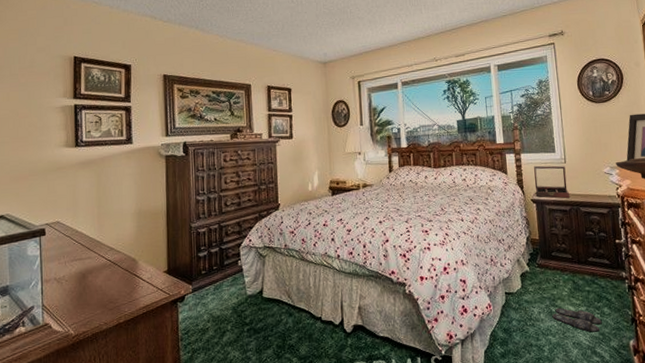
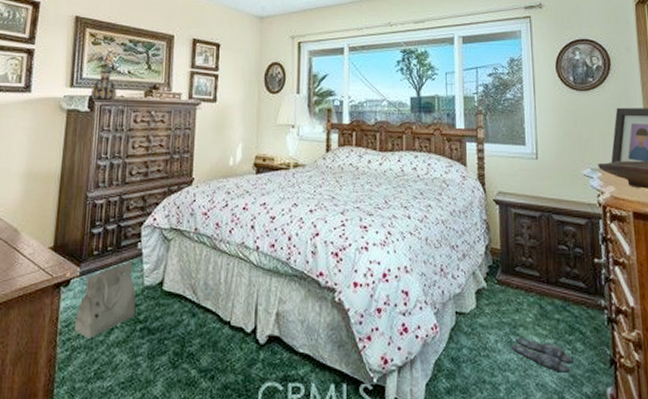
decorative vase: none [184,118,207,146] -> present [90,69,117,101]
shopping bag: none [193,276,243,342] -> present [75,261,136,339]
jewelry box: present [534,165,569,198] -> none [499,159,540,201]

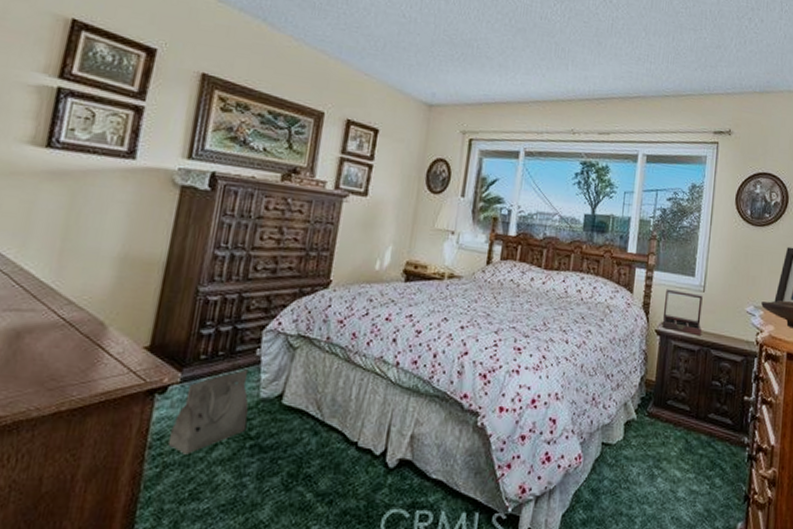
decorative vase: present [90,69,117,101] -> none [212,142,247,181]
jewelry box: none [499,159,540,201] -> present [661,289,703,335]
slippers: present [512,337,573,373] -> none [653,470,710,507]

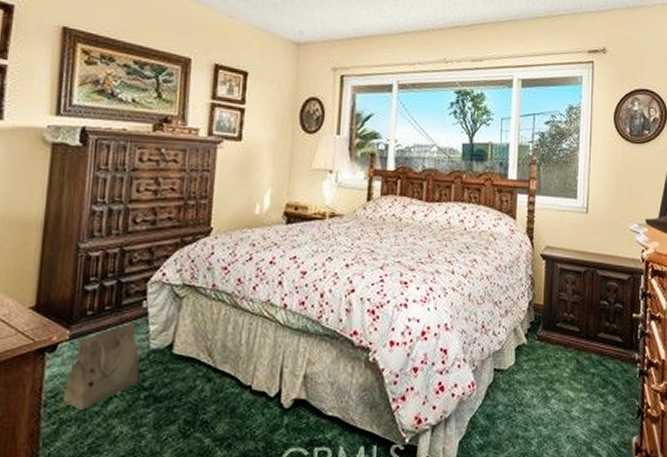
jewelry box: present [661,289,703,335] -> none [547,212,587,256]

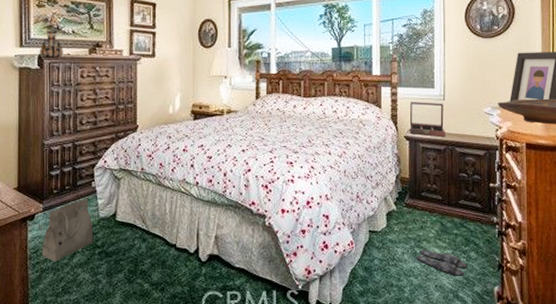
decorative vase: none [82,95,118,135] -> present [39,30,63,59]
jewelry box: none [547,212,587,256] -> present [409,101,445,137]
slippers: none [547,392,604,425] -> present [416,249,467,276]

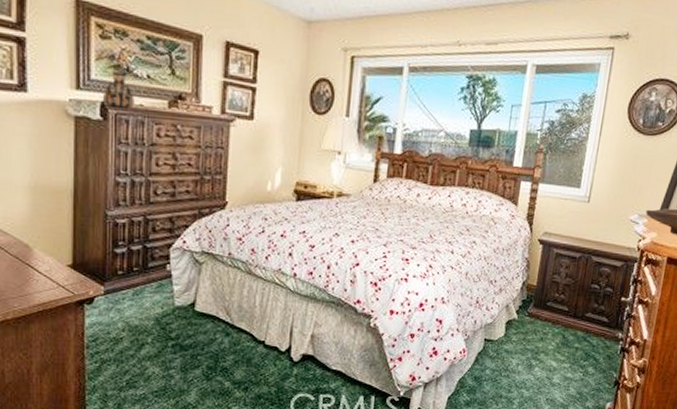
shopping bag: present [42,198,94,262] -> none [103,282,167,353]
jewelry box: present [409,101,445,137] -> none [545,200,587,243]
slippers: present [416,249,467,276] -> none [531,361,583,391]

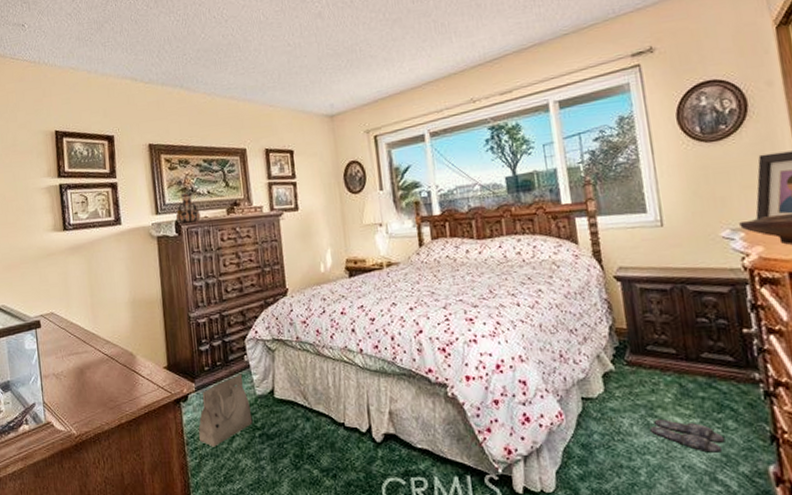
shopping bag: none [103,282,167,353] -> present [198,373,253,447]
slippers: none [531,361,583,391] -> present [650,418,725,453]

